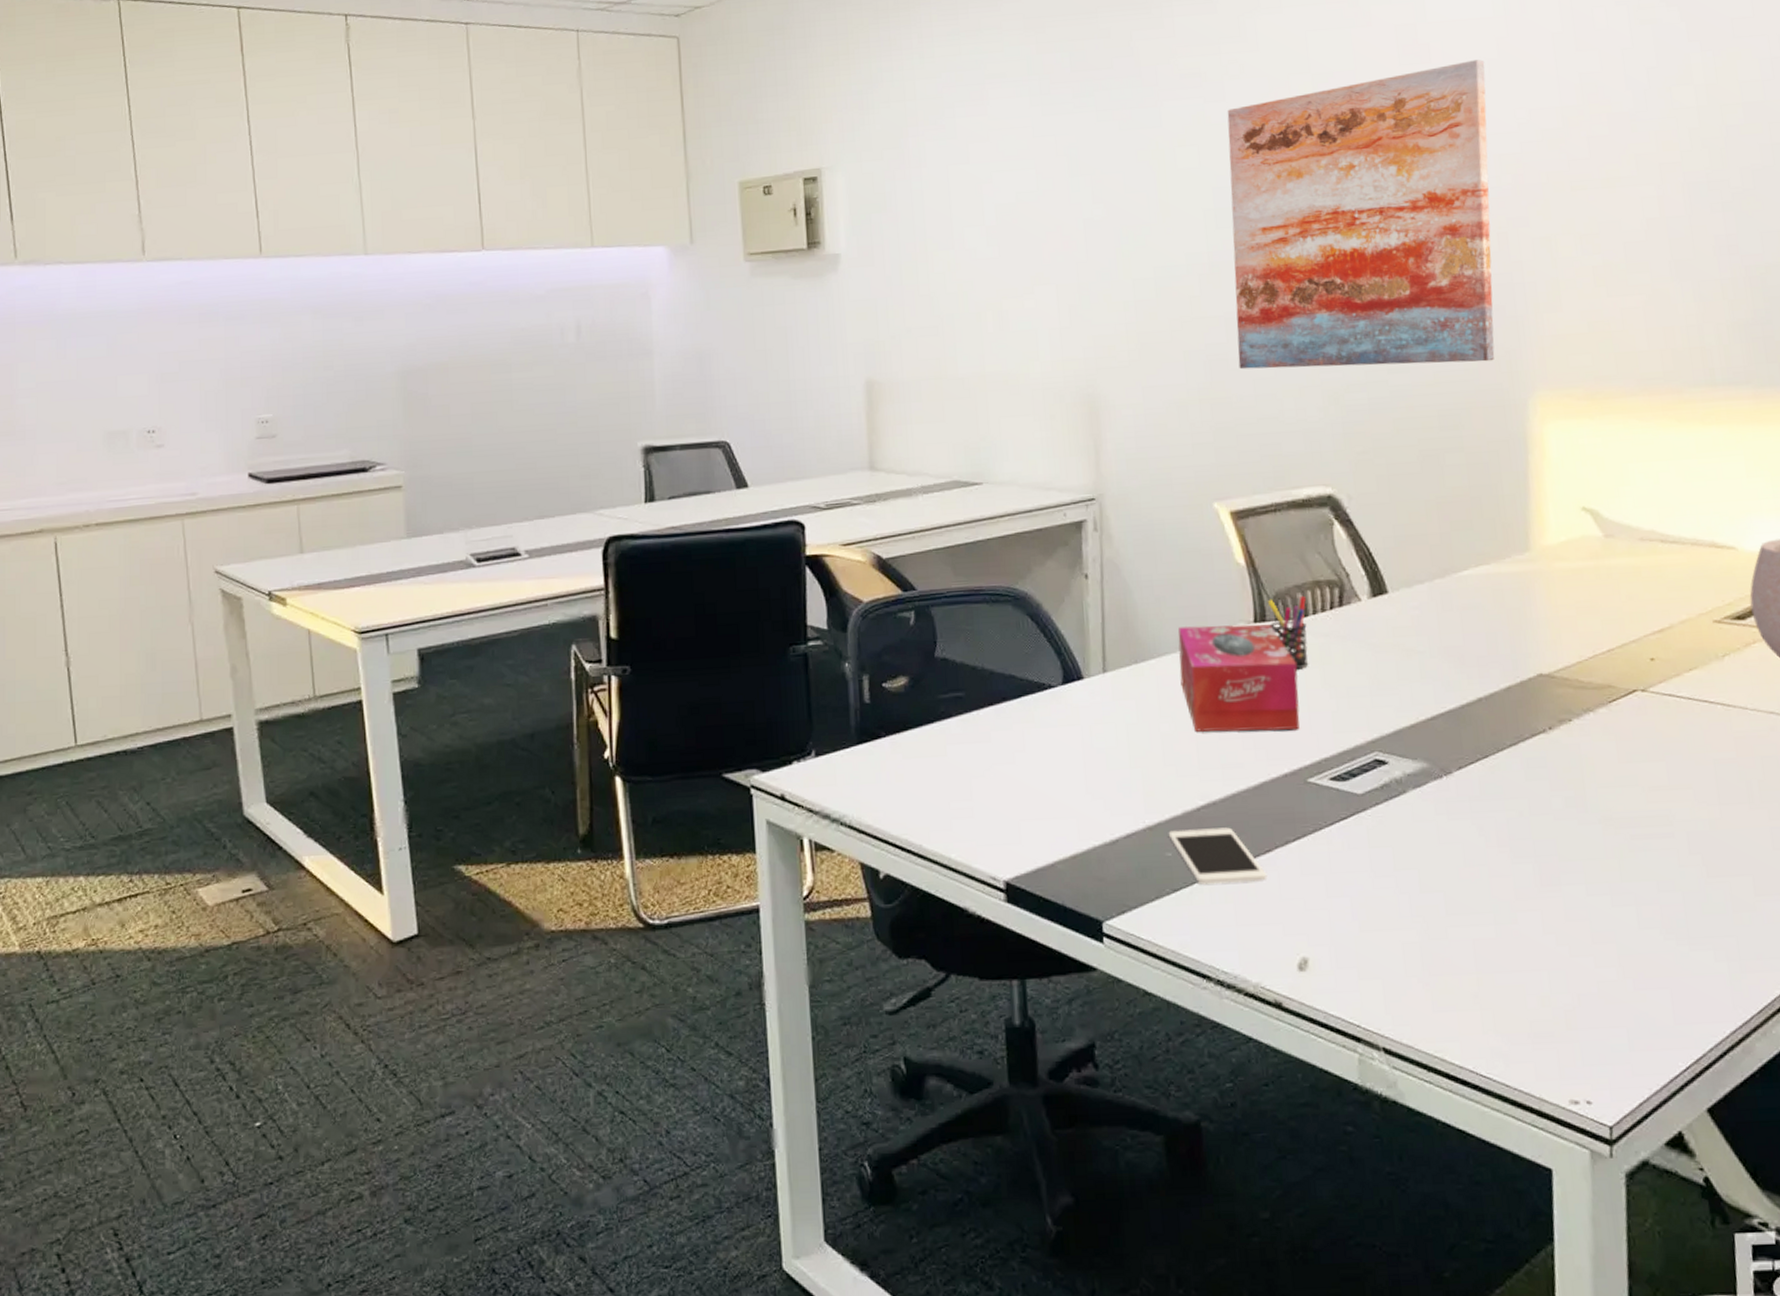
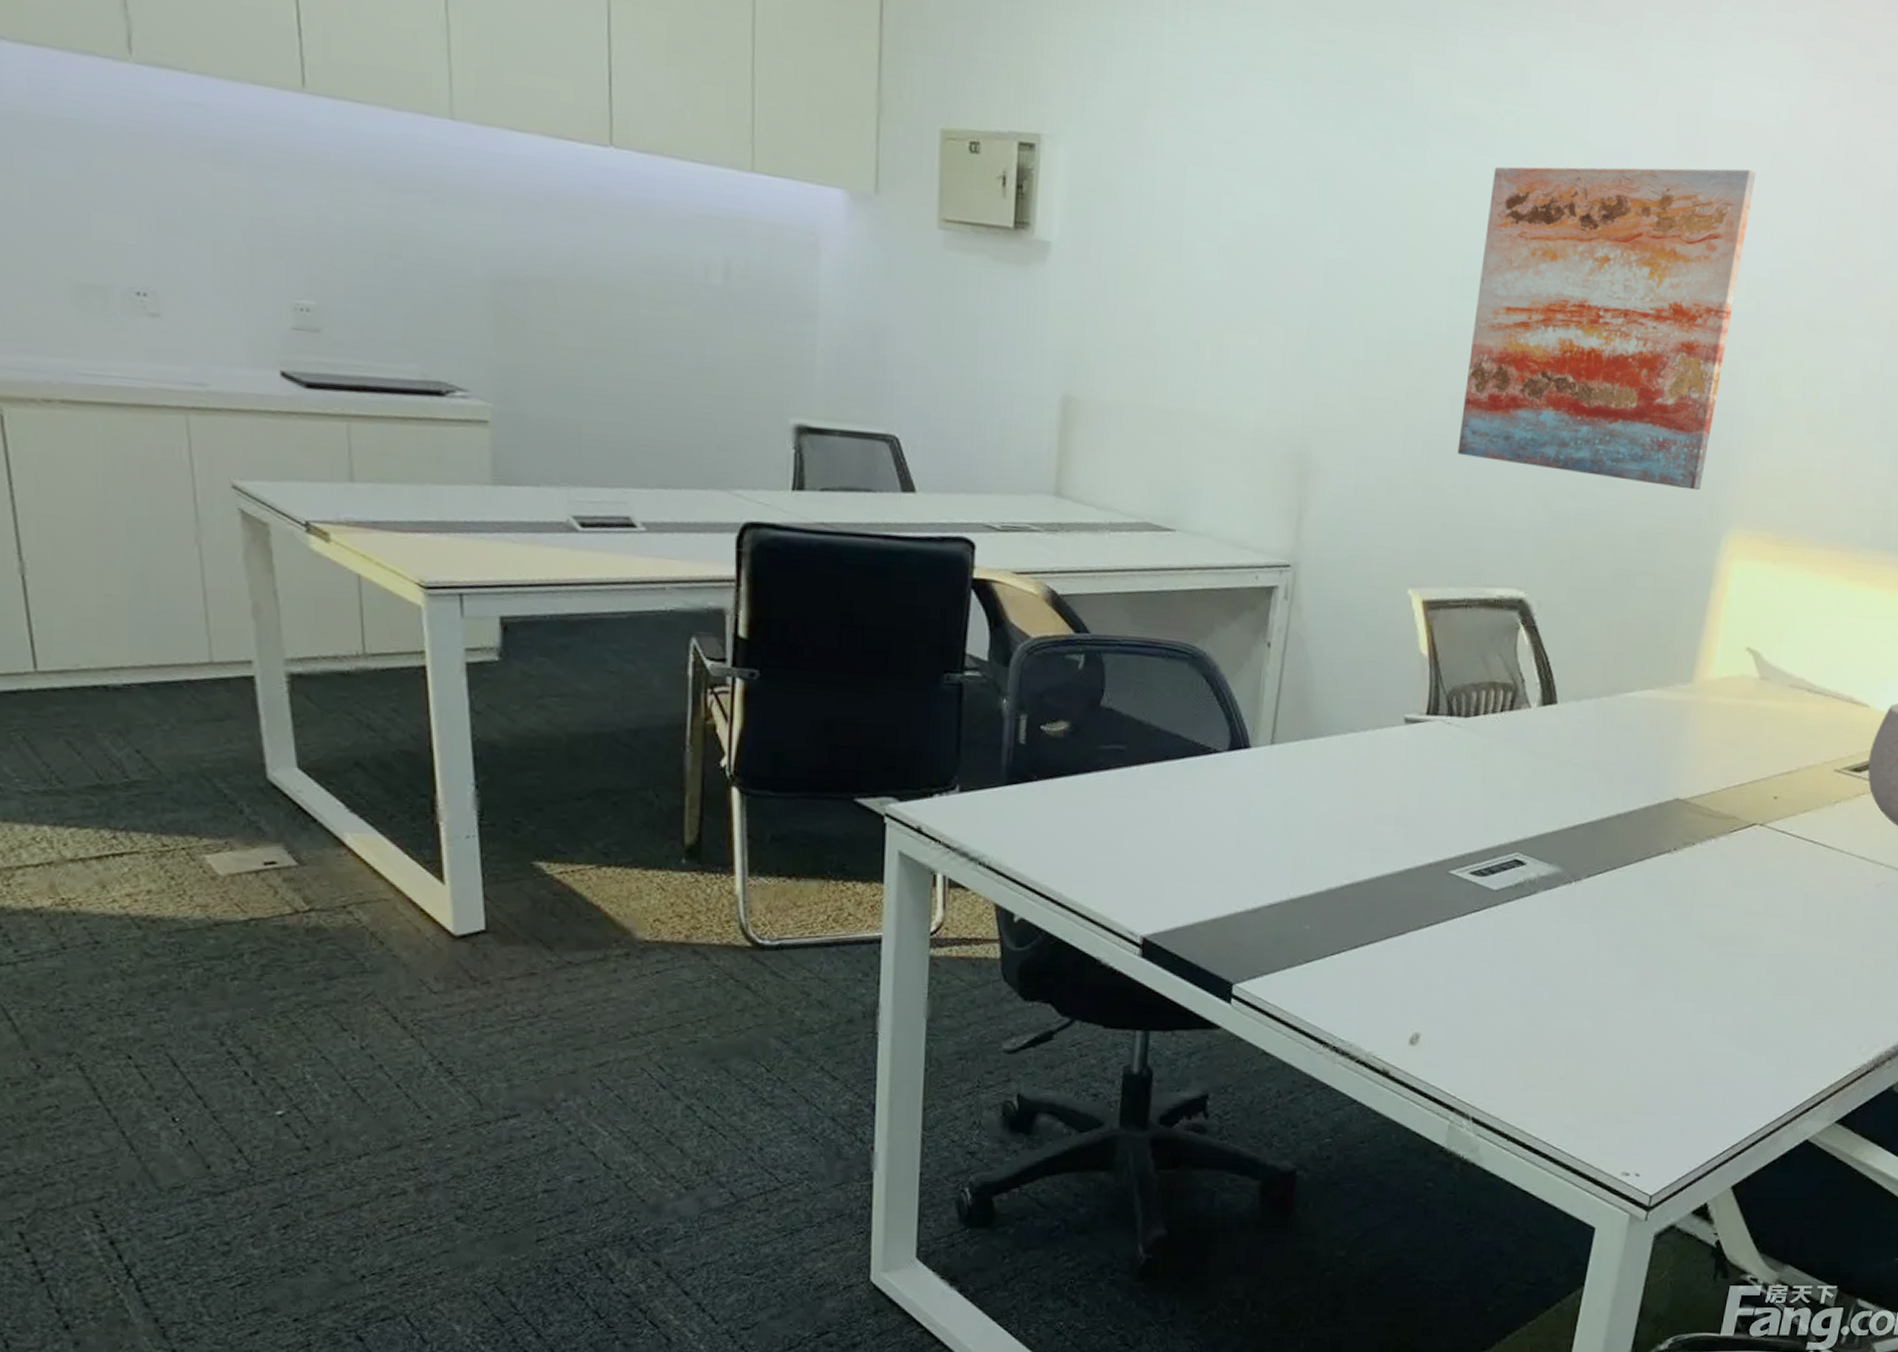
cell phone: present [1168,827,1268,885] -> none [1309,905,1396,961]
tissue box: present [1178,624,1300,732] -> none [1345,709,1459,824]
pen holder: present [1267,595,1309,670] -> none [1440,693,1479,766]

